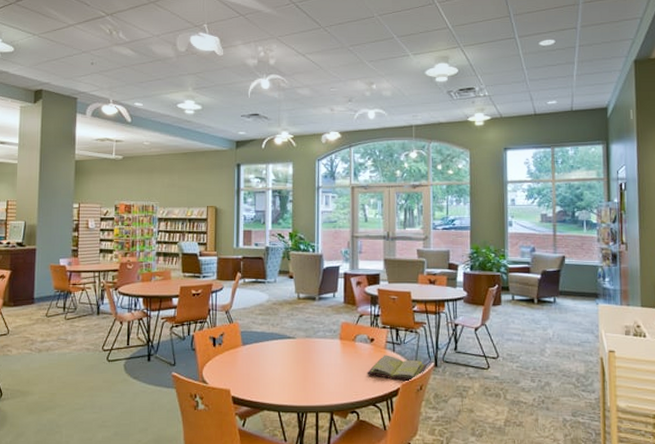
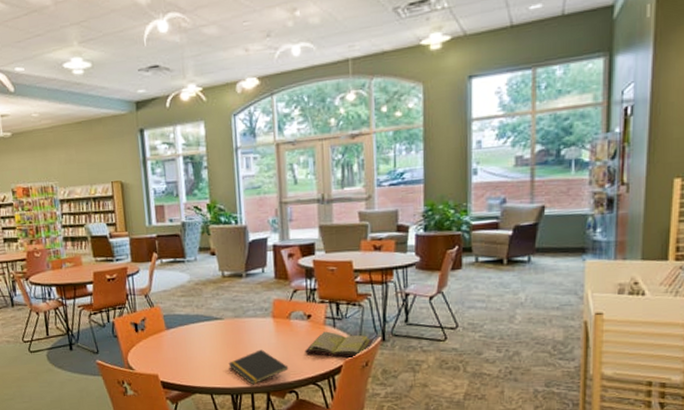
notepad: none [297,369,352,404] -> present [228,349,289,385]

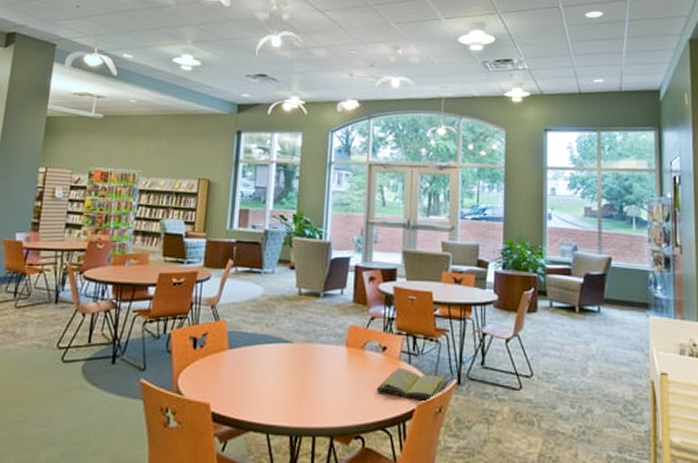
notepad: present [228,349,289,385] -> none [291,382,357,426]

